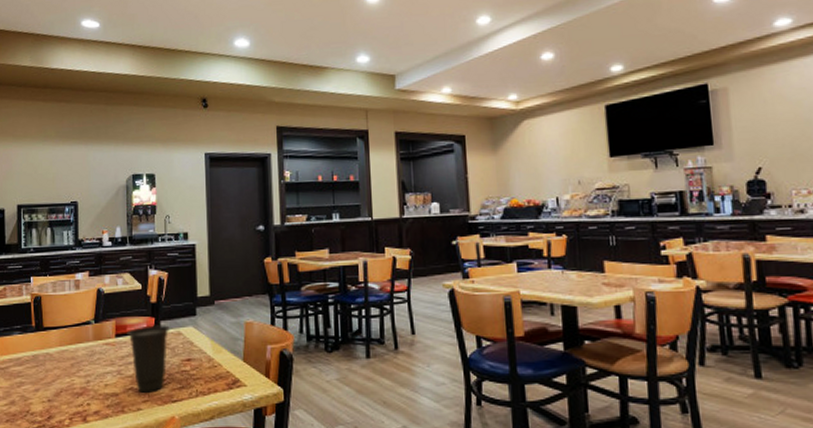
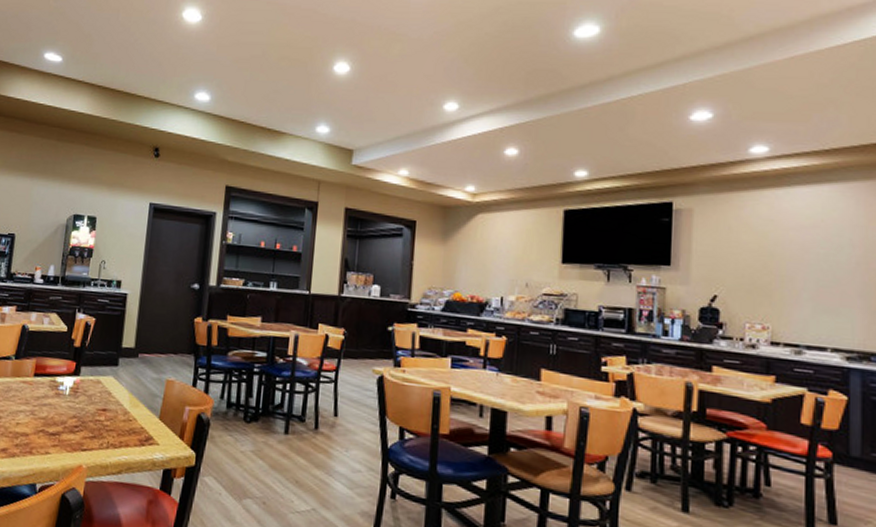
cup: present [126,325,171,393] -> none [45,369,91,438]

